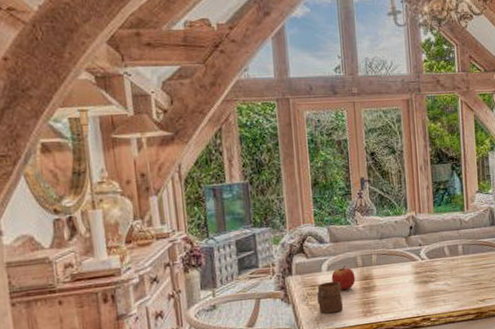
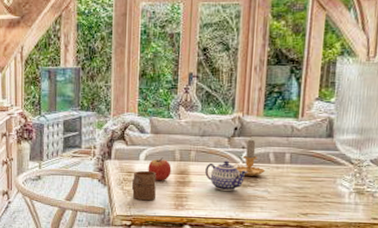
teapot: none [388,260,428,290] -> present [205,160,249,191]
candle: none [414,236,443,272] -> present [234,139,266,176]

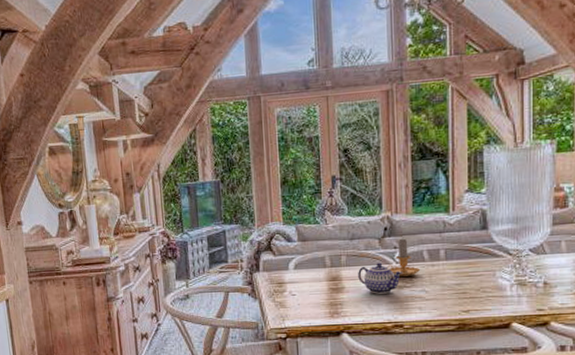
cup: present [131,171,156,201] -> none [283,280,309,312]
apple: present [148,157,172,180] -> none [298,265,323,289]

